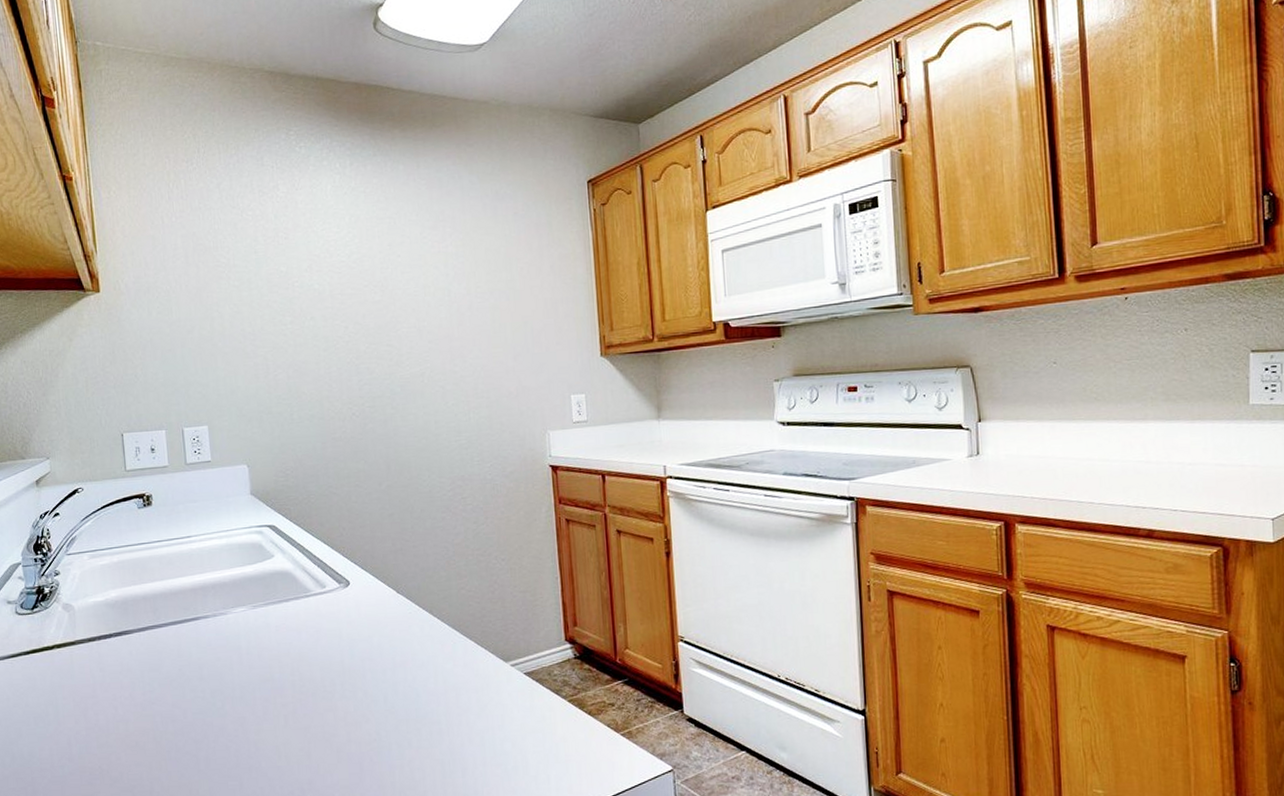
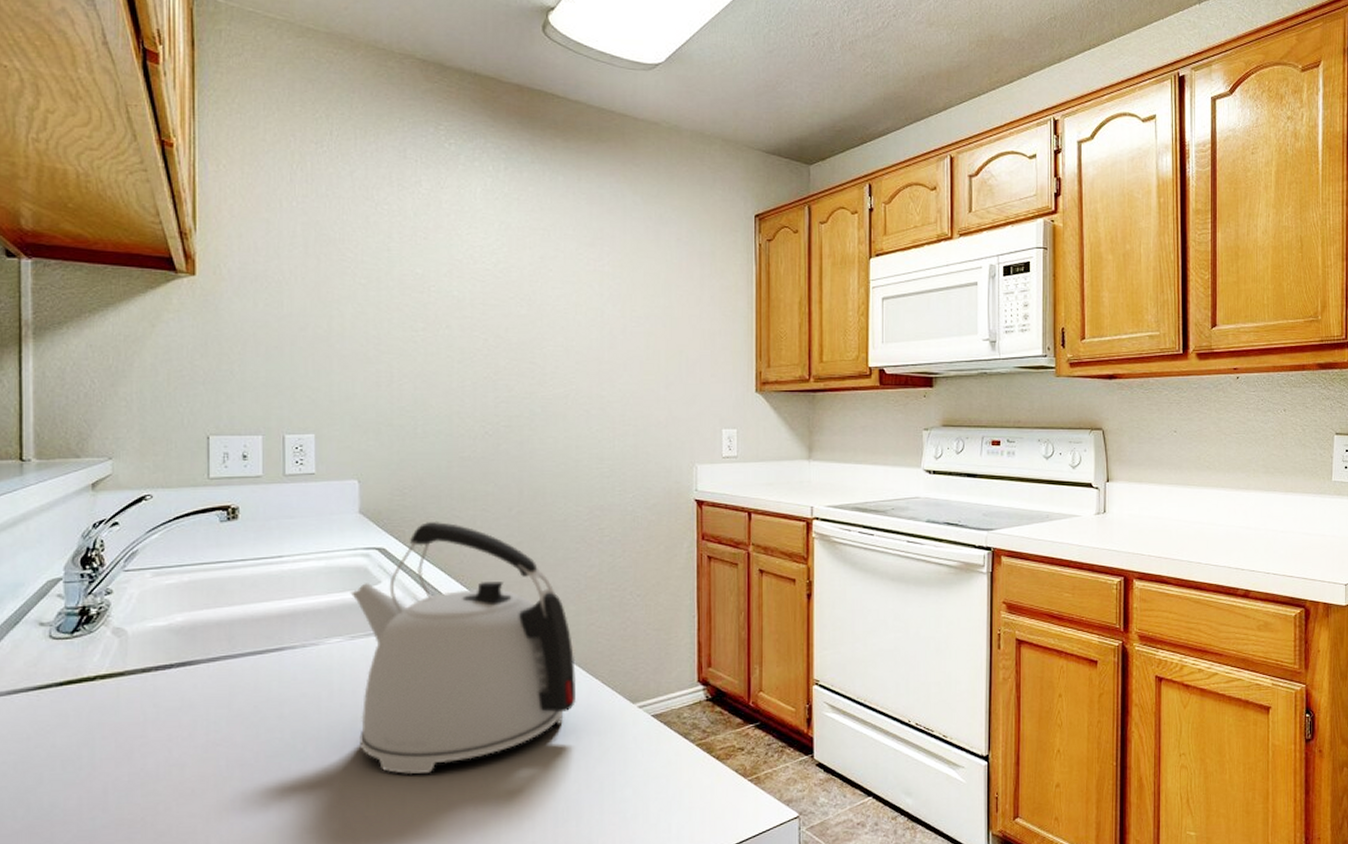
kettle: none [249,498,453,729] -> present [350,521,577,774]

